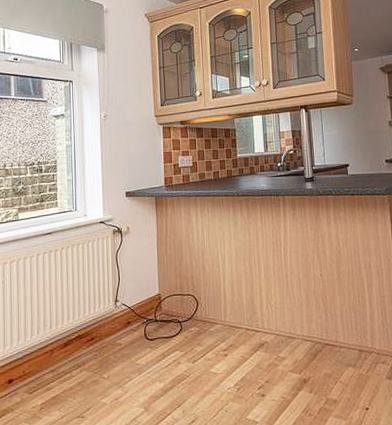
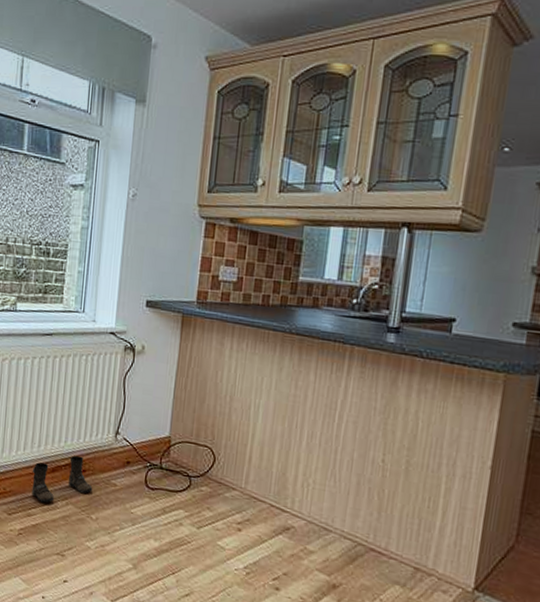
boots: none [47,327,102,375] -> present [32,455,93,503]

